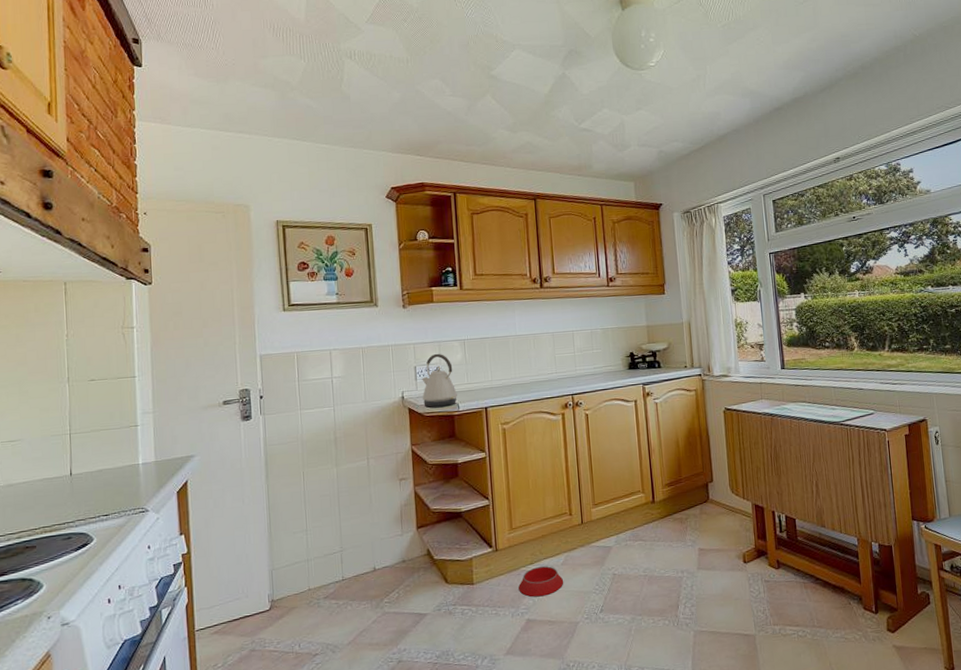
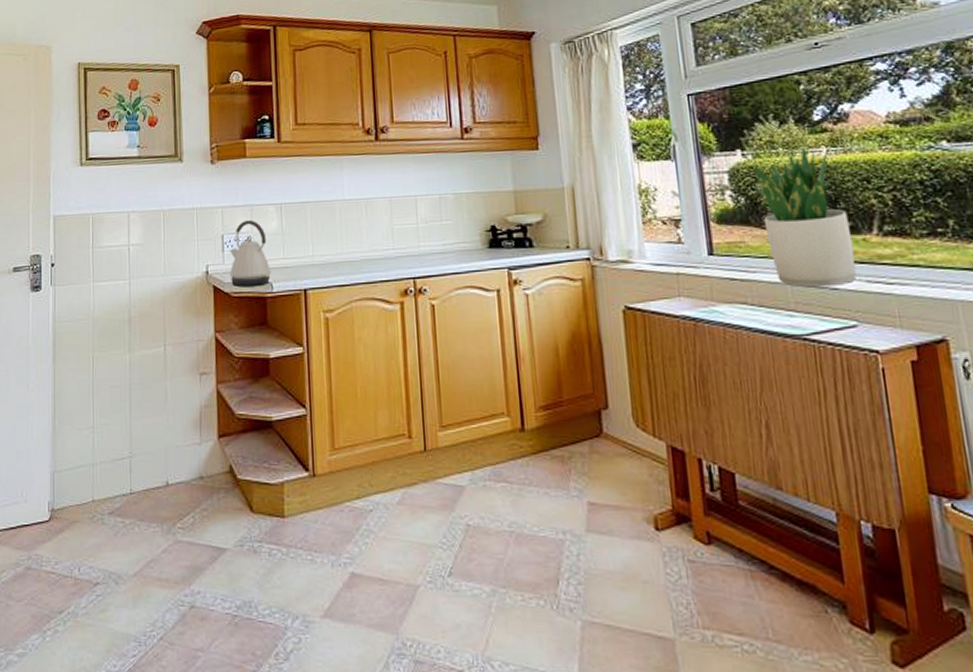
pet bowl: present [518,566,564,597] -> none [341,504,400,544]
planter: none [812,291,874,389] -> present [753,147,856,288]

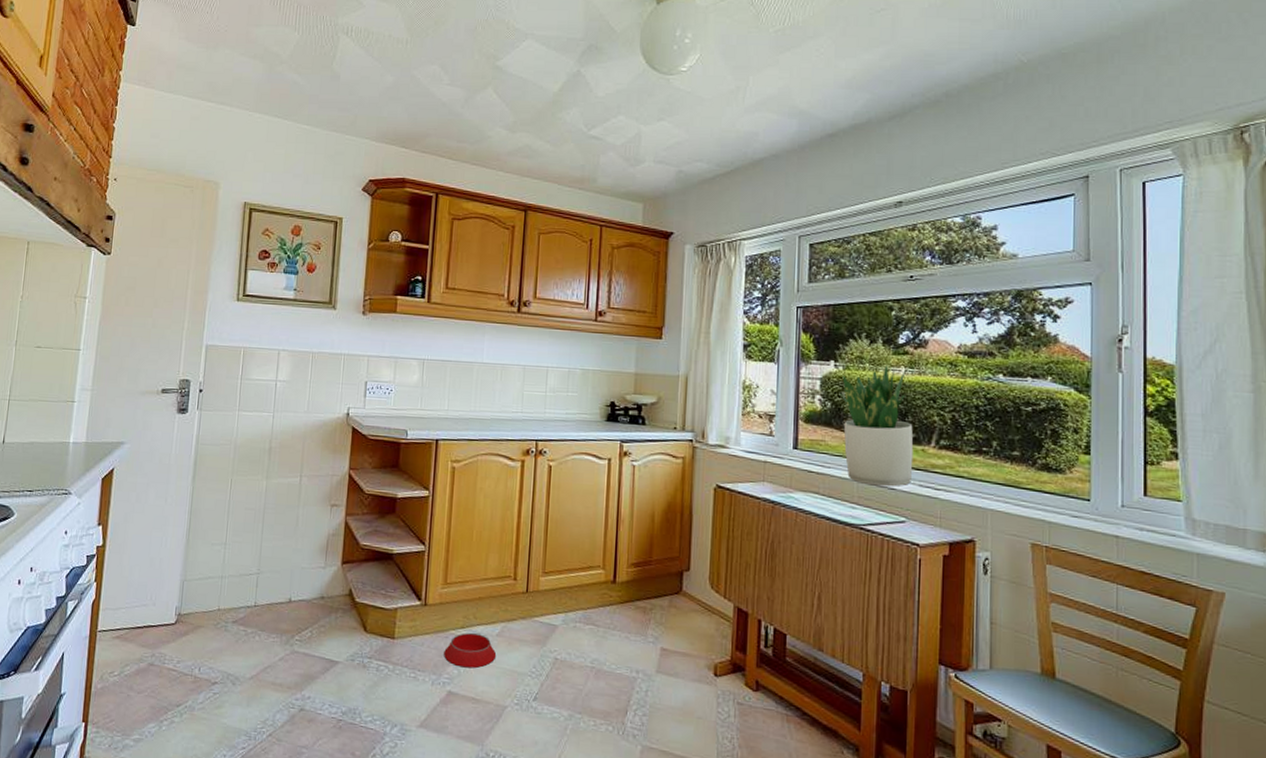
kettle: present [229,219,271,288] -> none [368,370,408,433]
pet bowl: none [341,504,400,544] -> present [444,633,497,668]

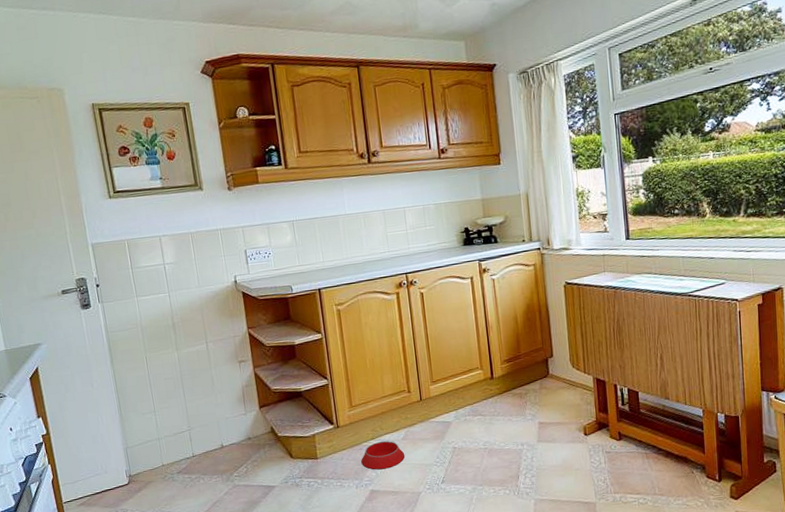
planter: present [840,365,914,487] -> none [660,151,727,259]

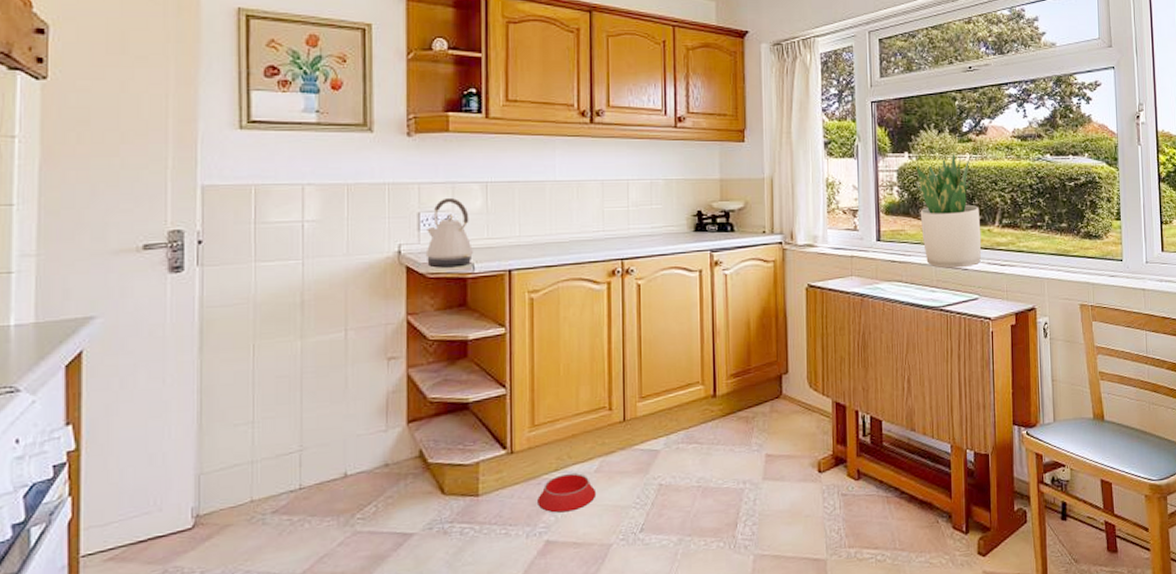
kettle: none [253,235,290,292] -> present [425,197,473,268]
planter: none [660,151,727,259] -> present [915,153,982,269]

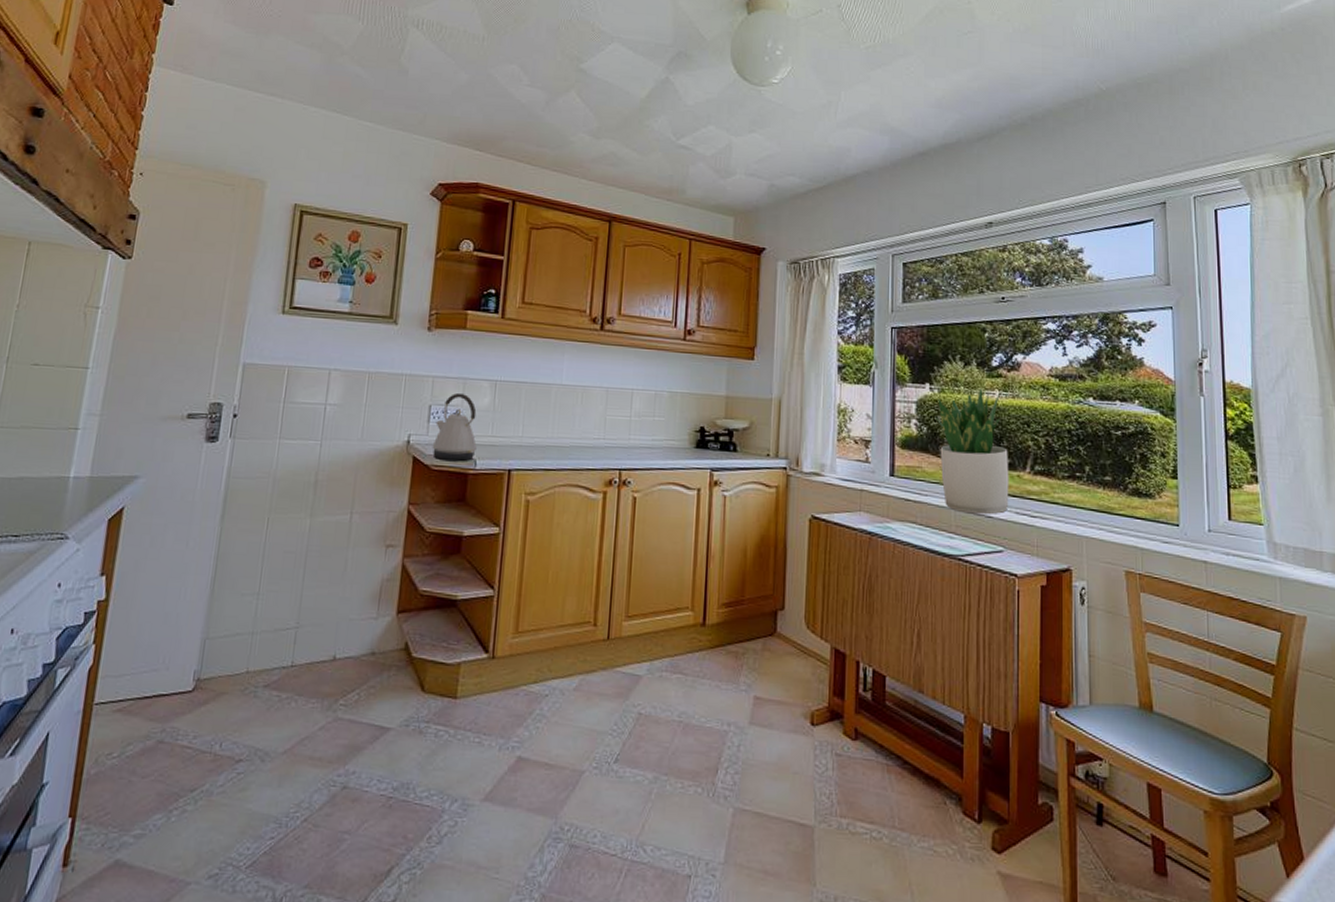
pet bowl: present [538,473,597,513] -> none [513,688,574,729]

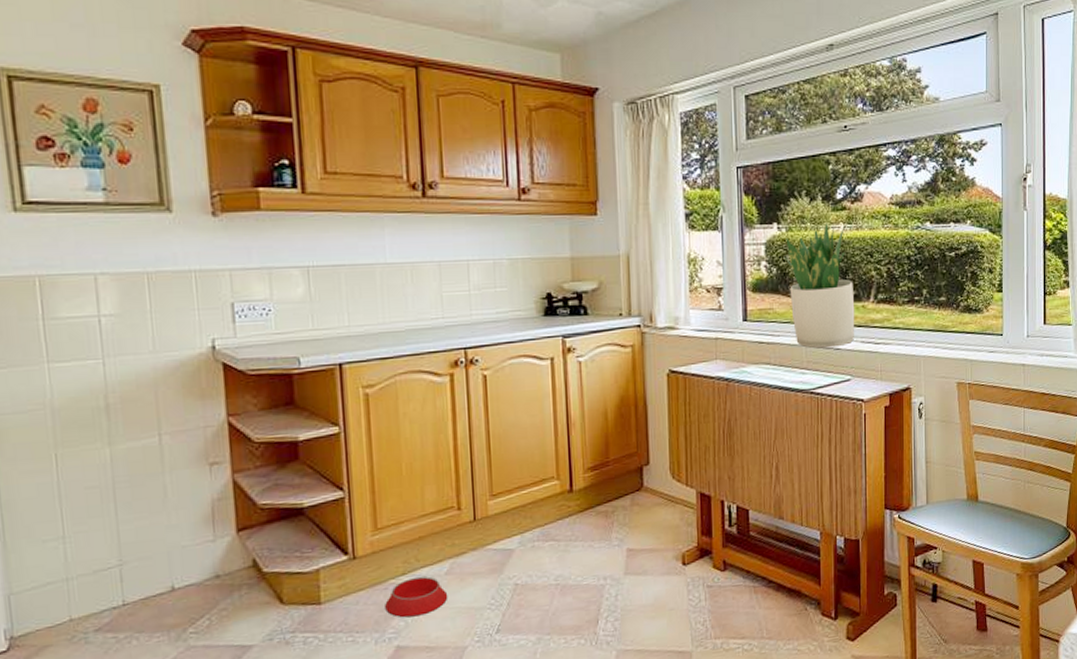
kettle: present [432,392,477,462] -> none [243,284,297,364]
pet bowl: none [513,688,574,729] -> present [385,576,448,618]

